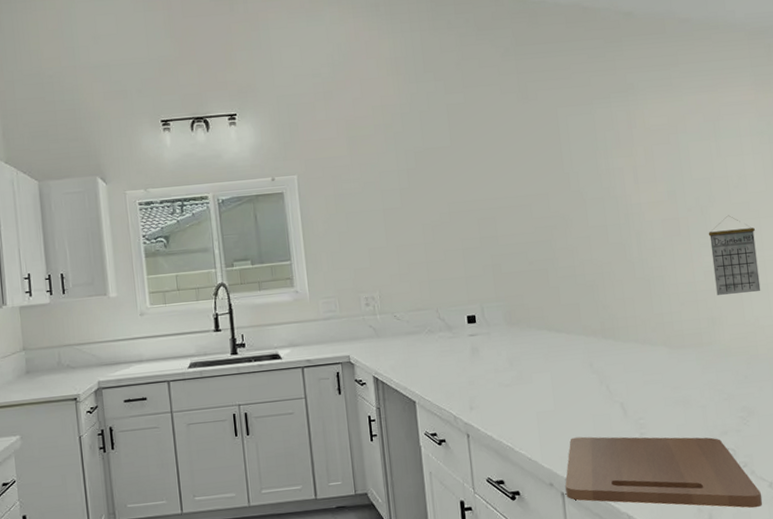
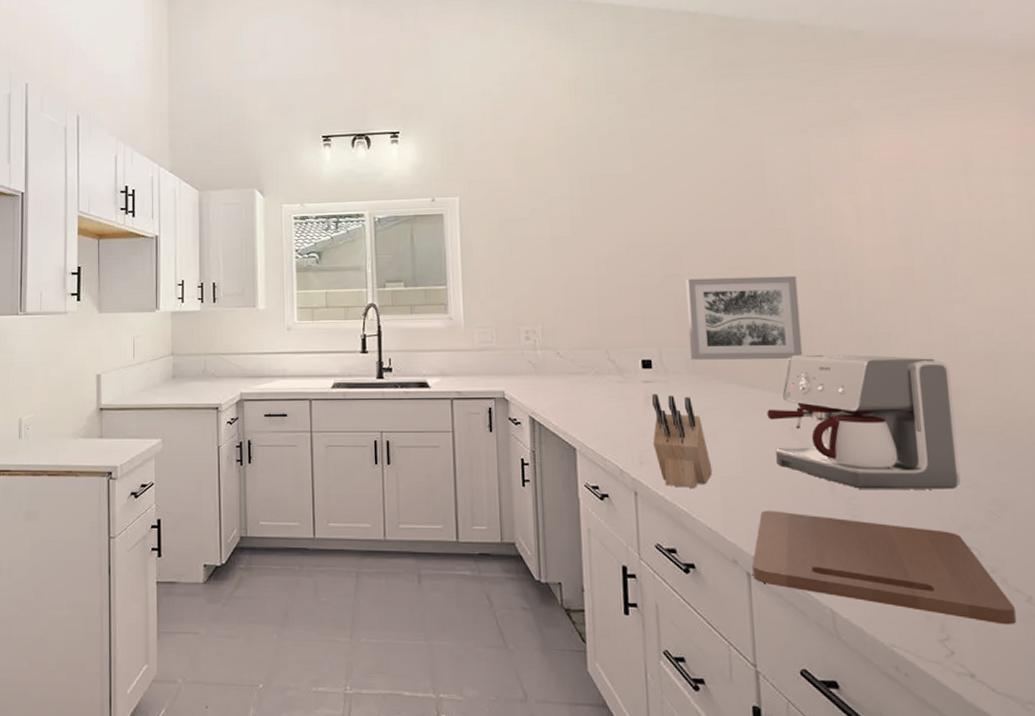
knife block: none [477,345,530,426] -> present [652,393,713,489]
wall art: none [499,231,597,312] -> present [685,275,803,360]
coffee maker: none [571,294,720,411] -> present [767,354,961,490]
calendar: present [708,215,761,295] -> none [952,267,1023,362]

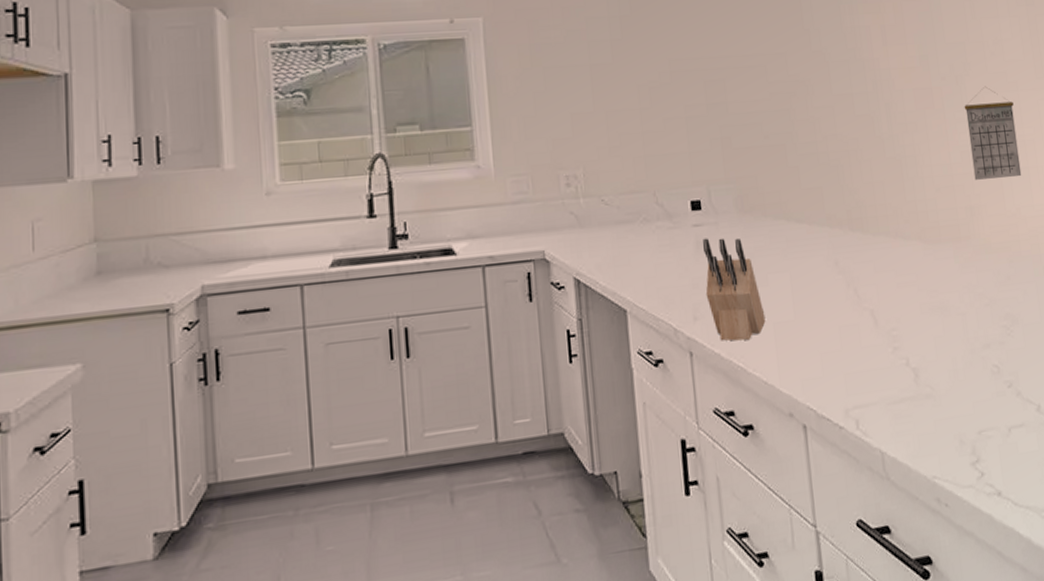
wall art: present [685,275,803,360] -> none [730,100,843,197]
cutting board: present [752,510,1016,625] -> none [807,351,1030,438]
coffee maker: present [767,354,961,490] -> none [813,178,981,320]
calendar: none [952,267,1023,362] -> present [964,86,1022,180]

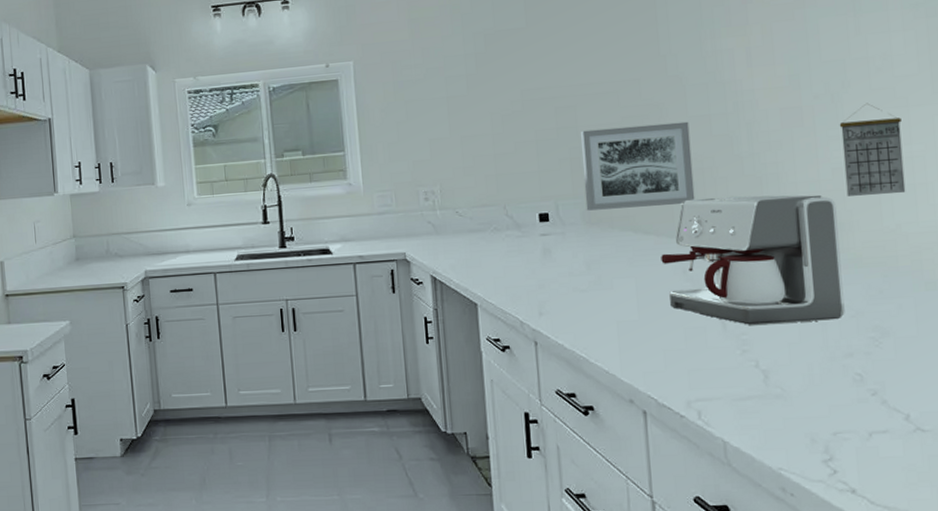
knife block: present [703,238,766,341] -> none [550,246,609,335]
wall art: none [730,100,843,197] -> present [580,121,695,211]
coffee maker: none [813,178,981,320] -> present [661,194,845,325]

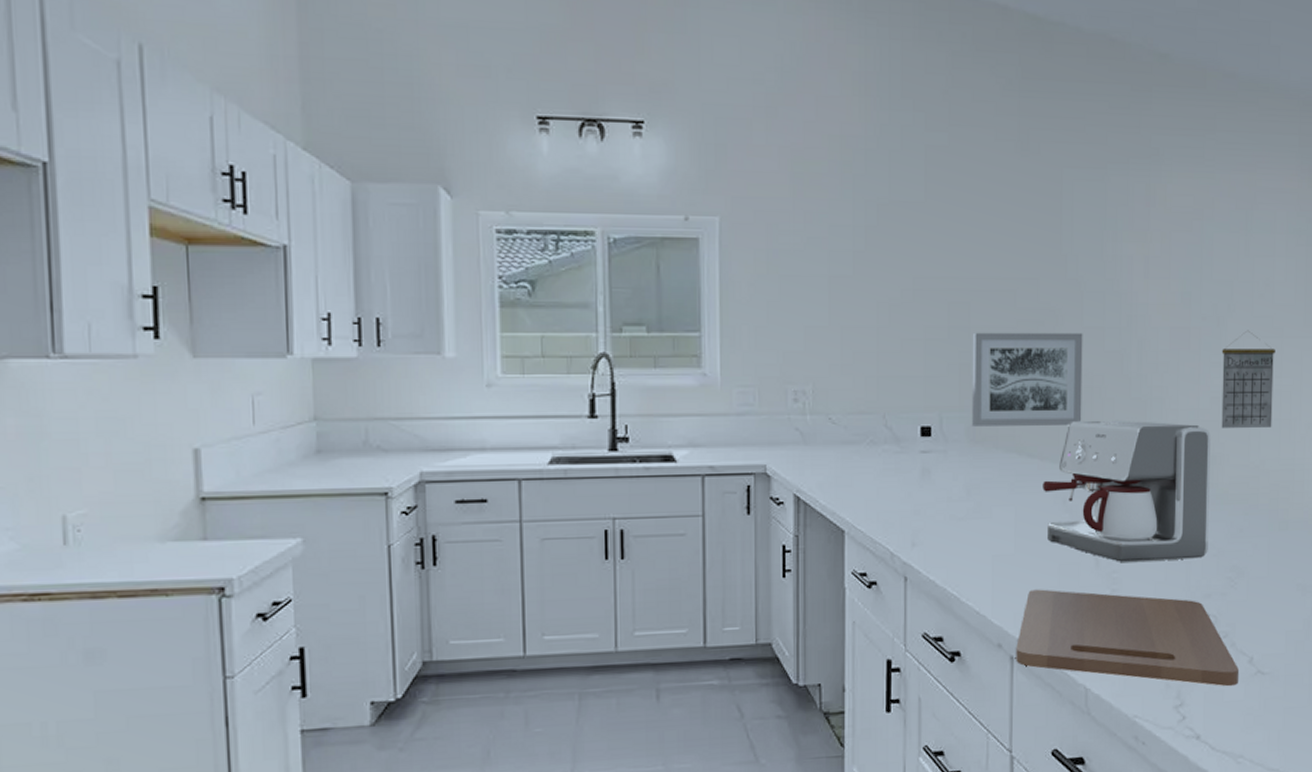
cutting board: none [648,350,895,443] -> present [1016,589,1238,687]

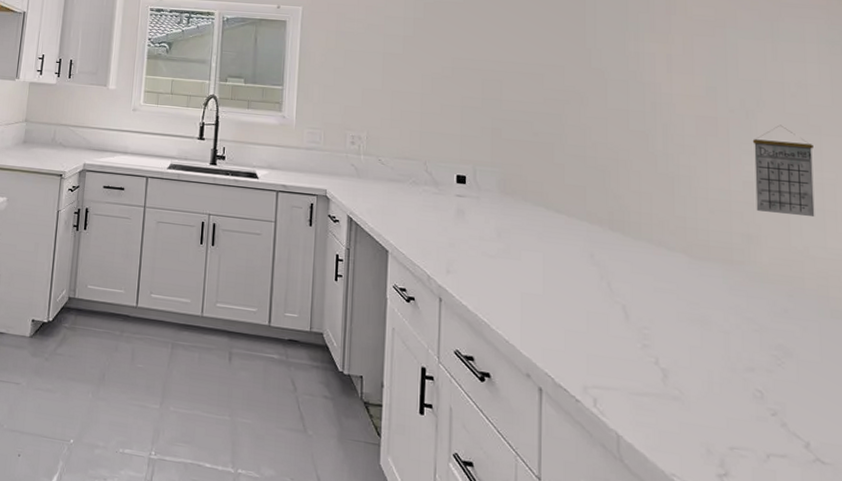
wall art: present [971,332,1083,427] -> none [502,104,608,190]
cutting board: present [1016,589,1238,687] -> none [545,330,793,469]
coffee maker: present [1043,420,1211,562] -> none [570,186,749,331]

